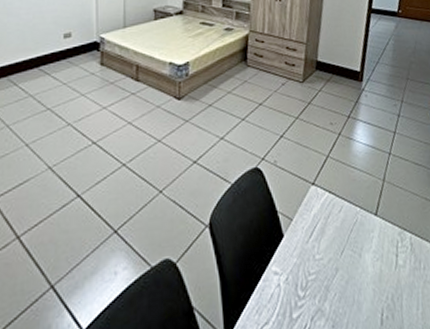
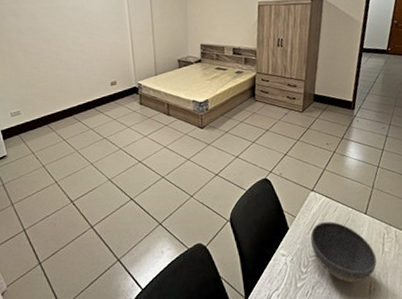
bowl: none [310,226,390,310] -> present [310,221,377,283]

